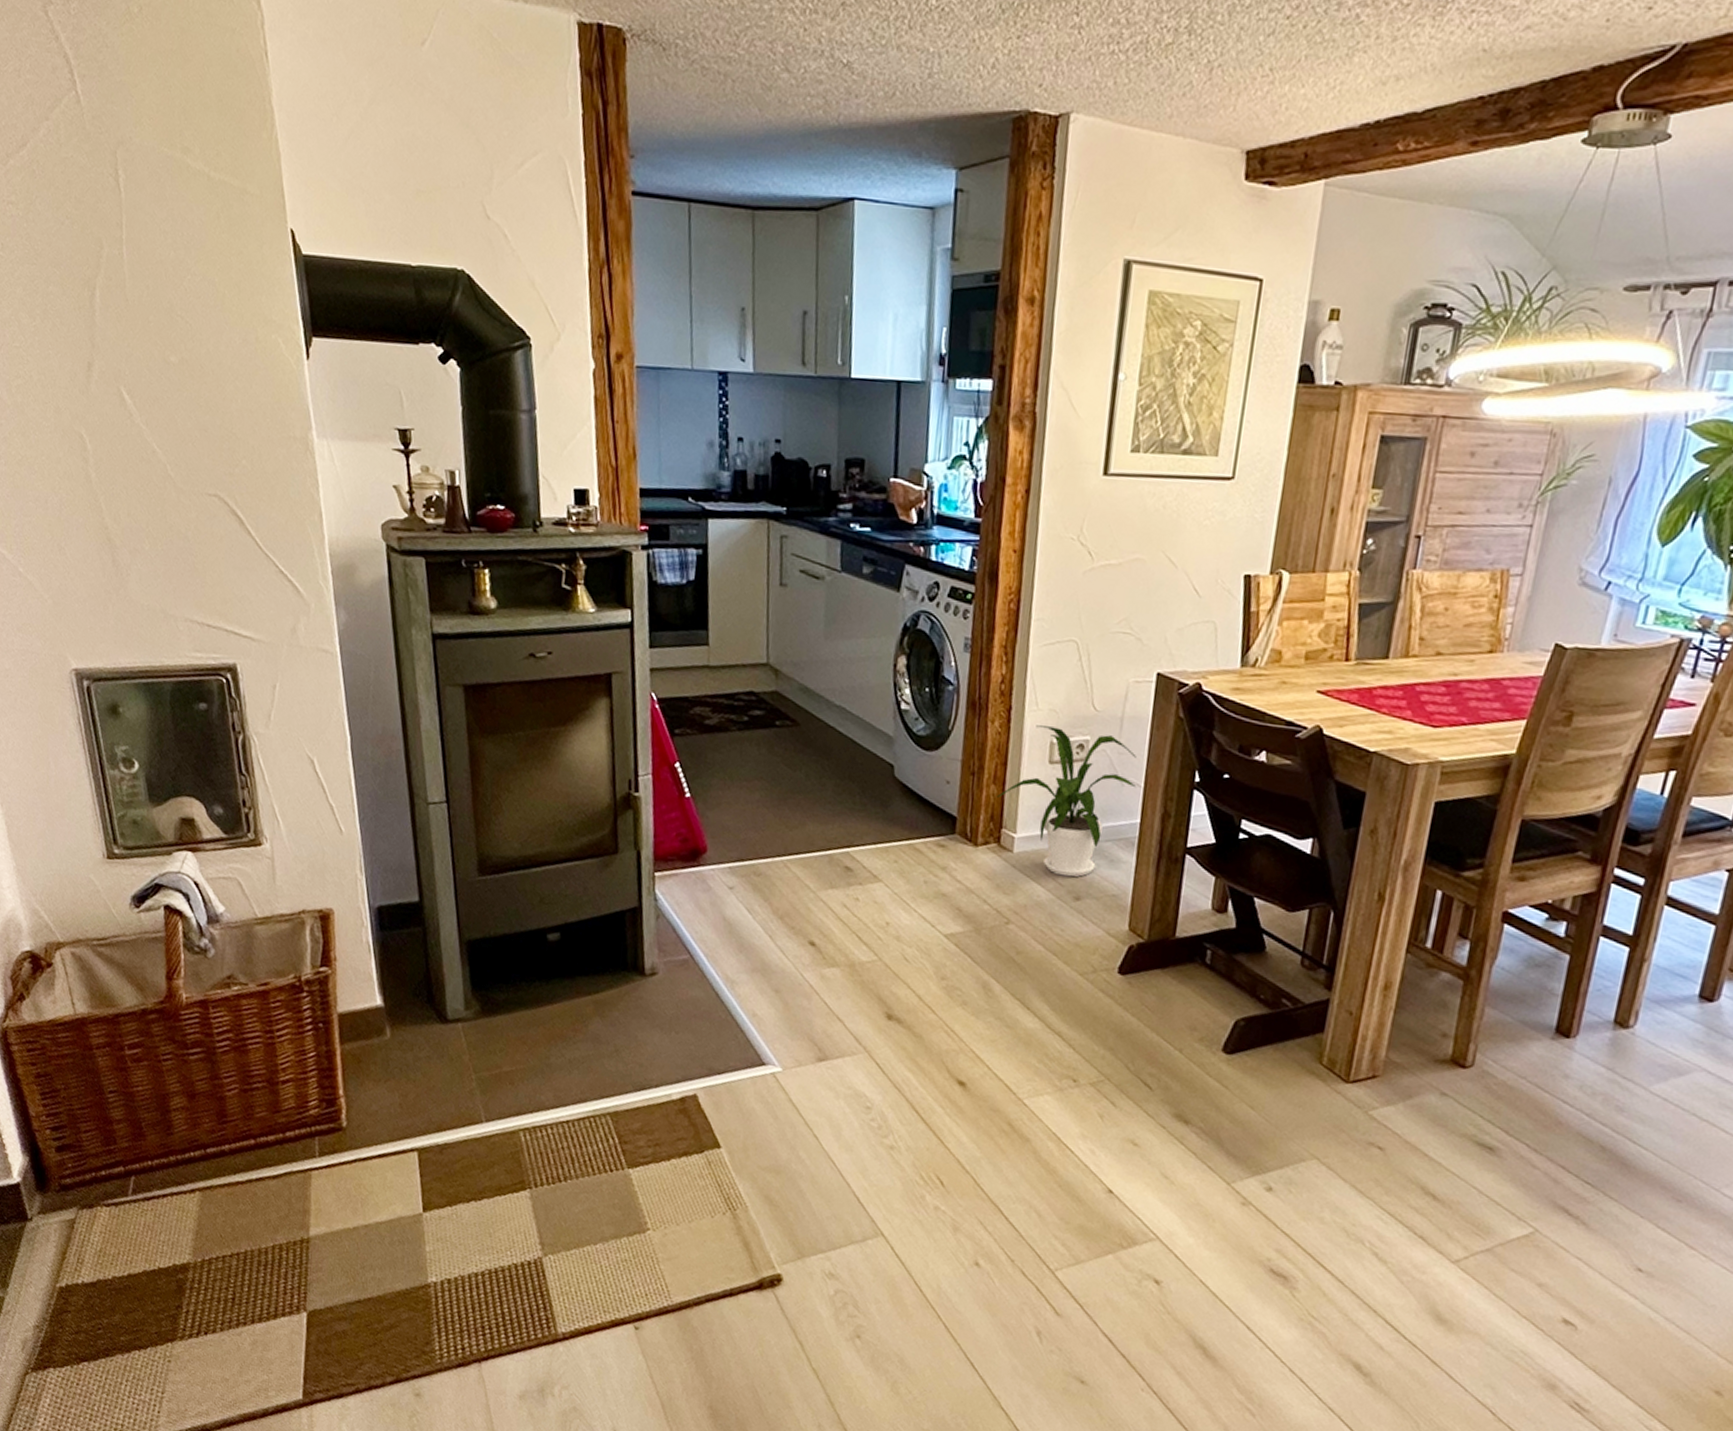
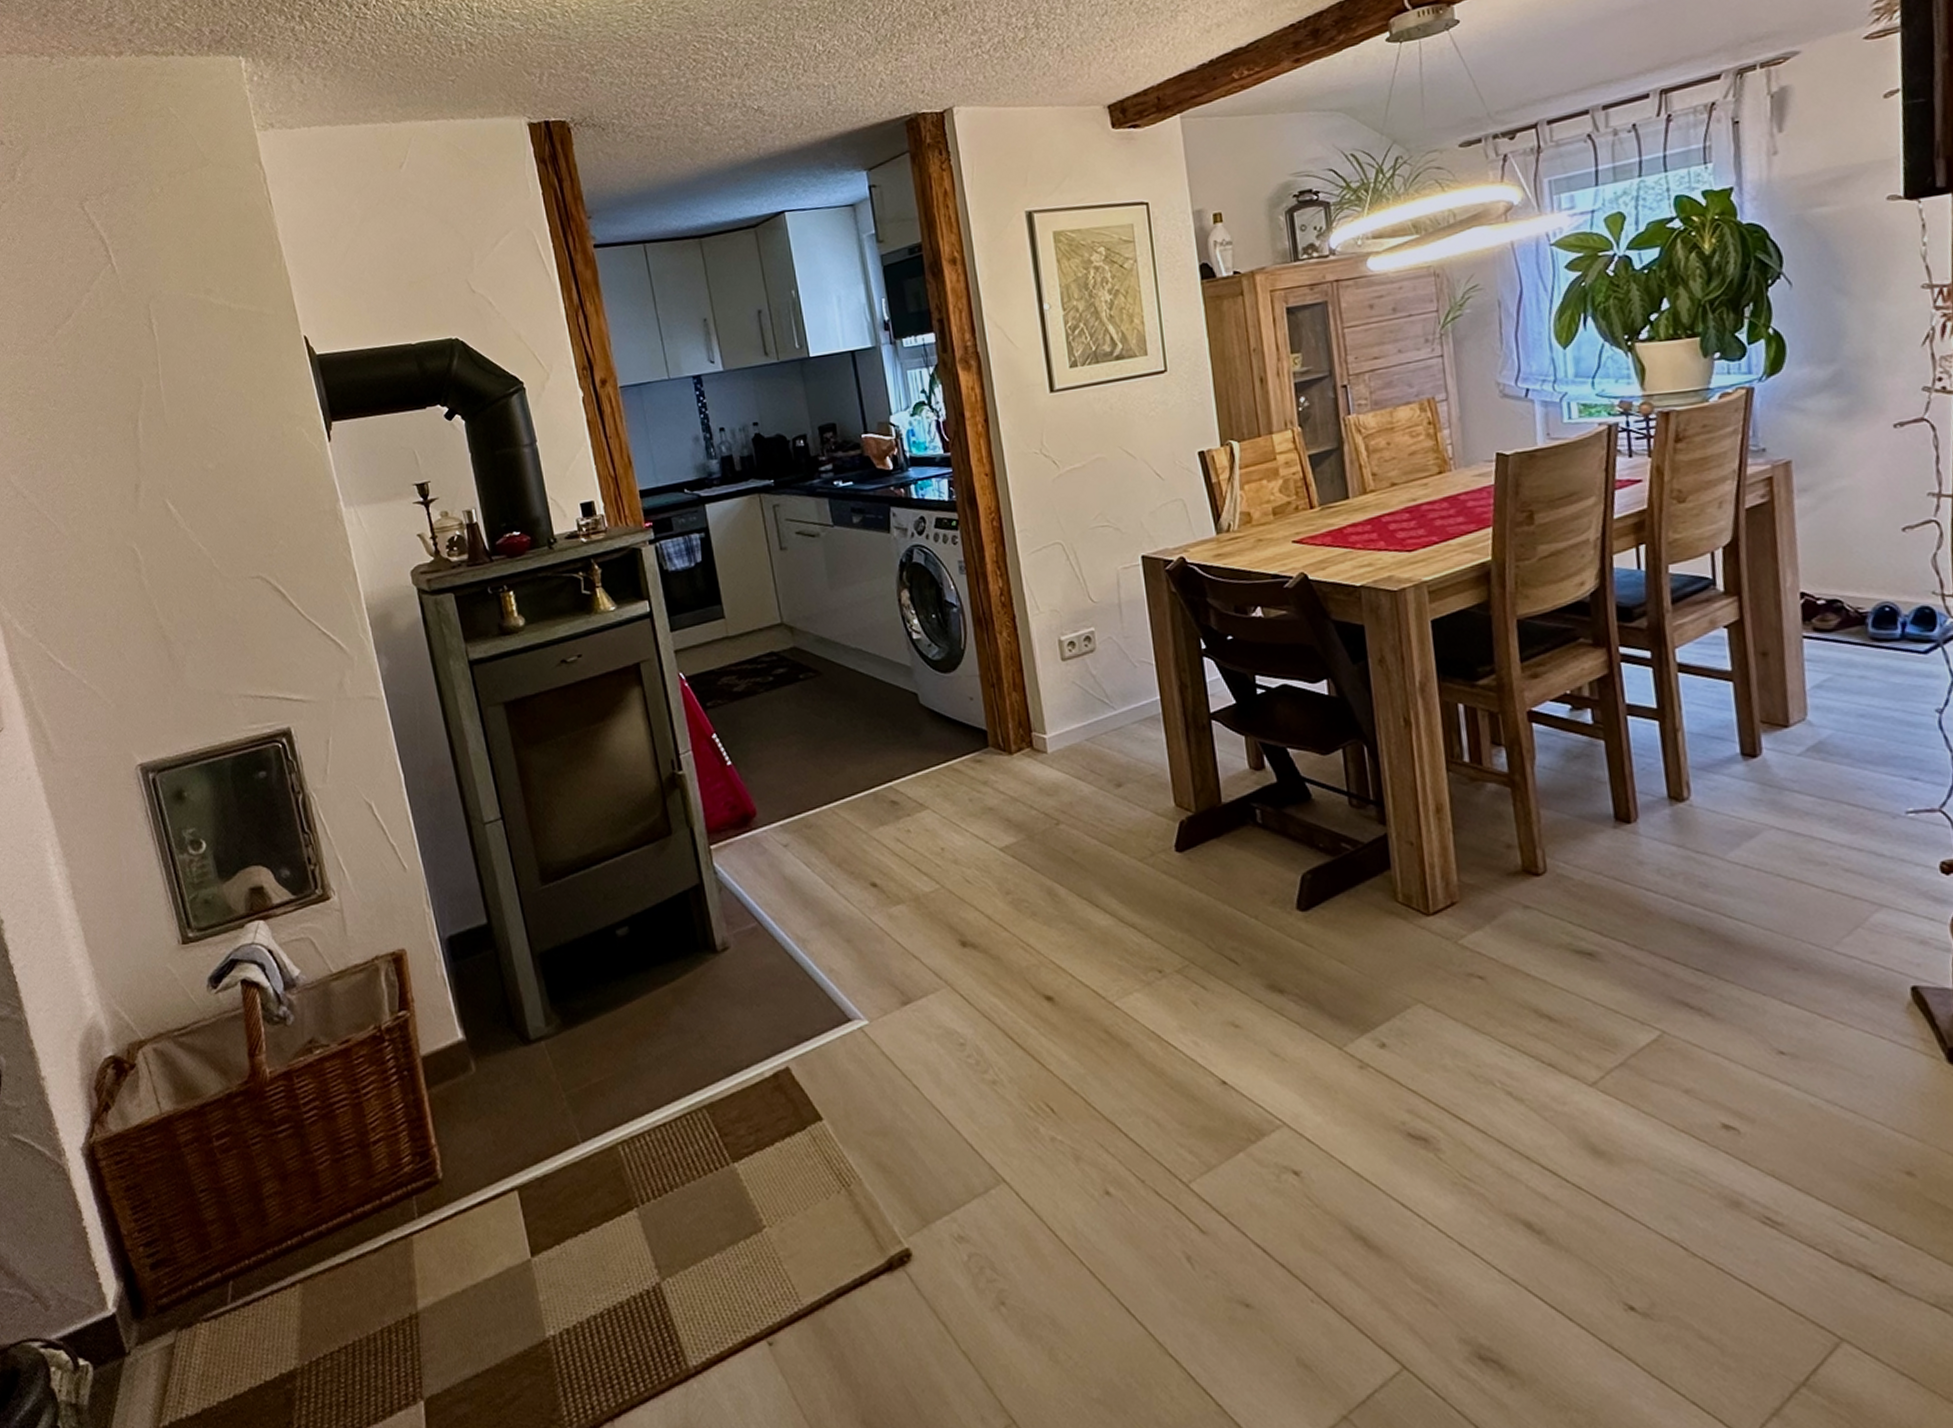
house plant: present [997,725,1136,877] -> none [1020,622,1148,766]

